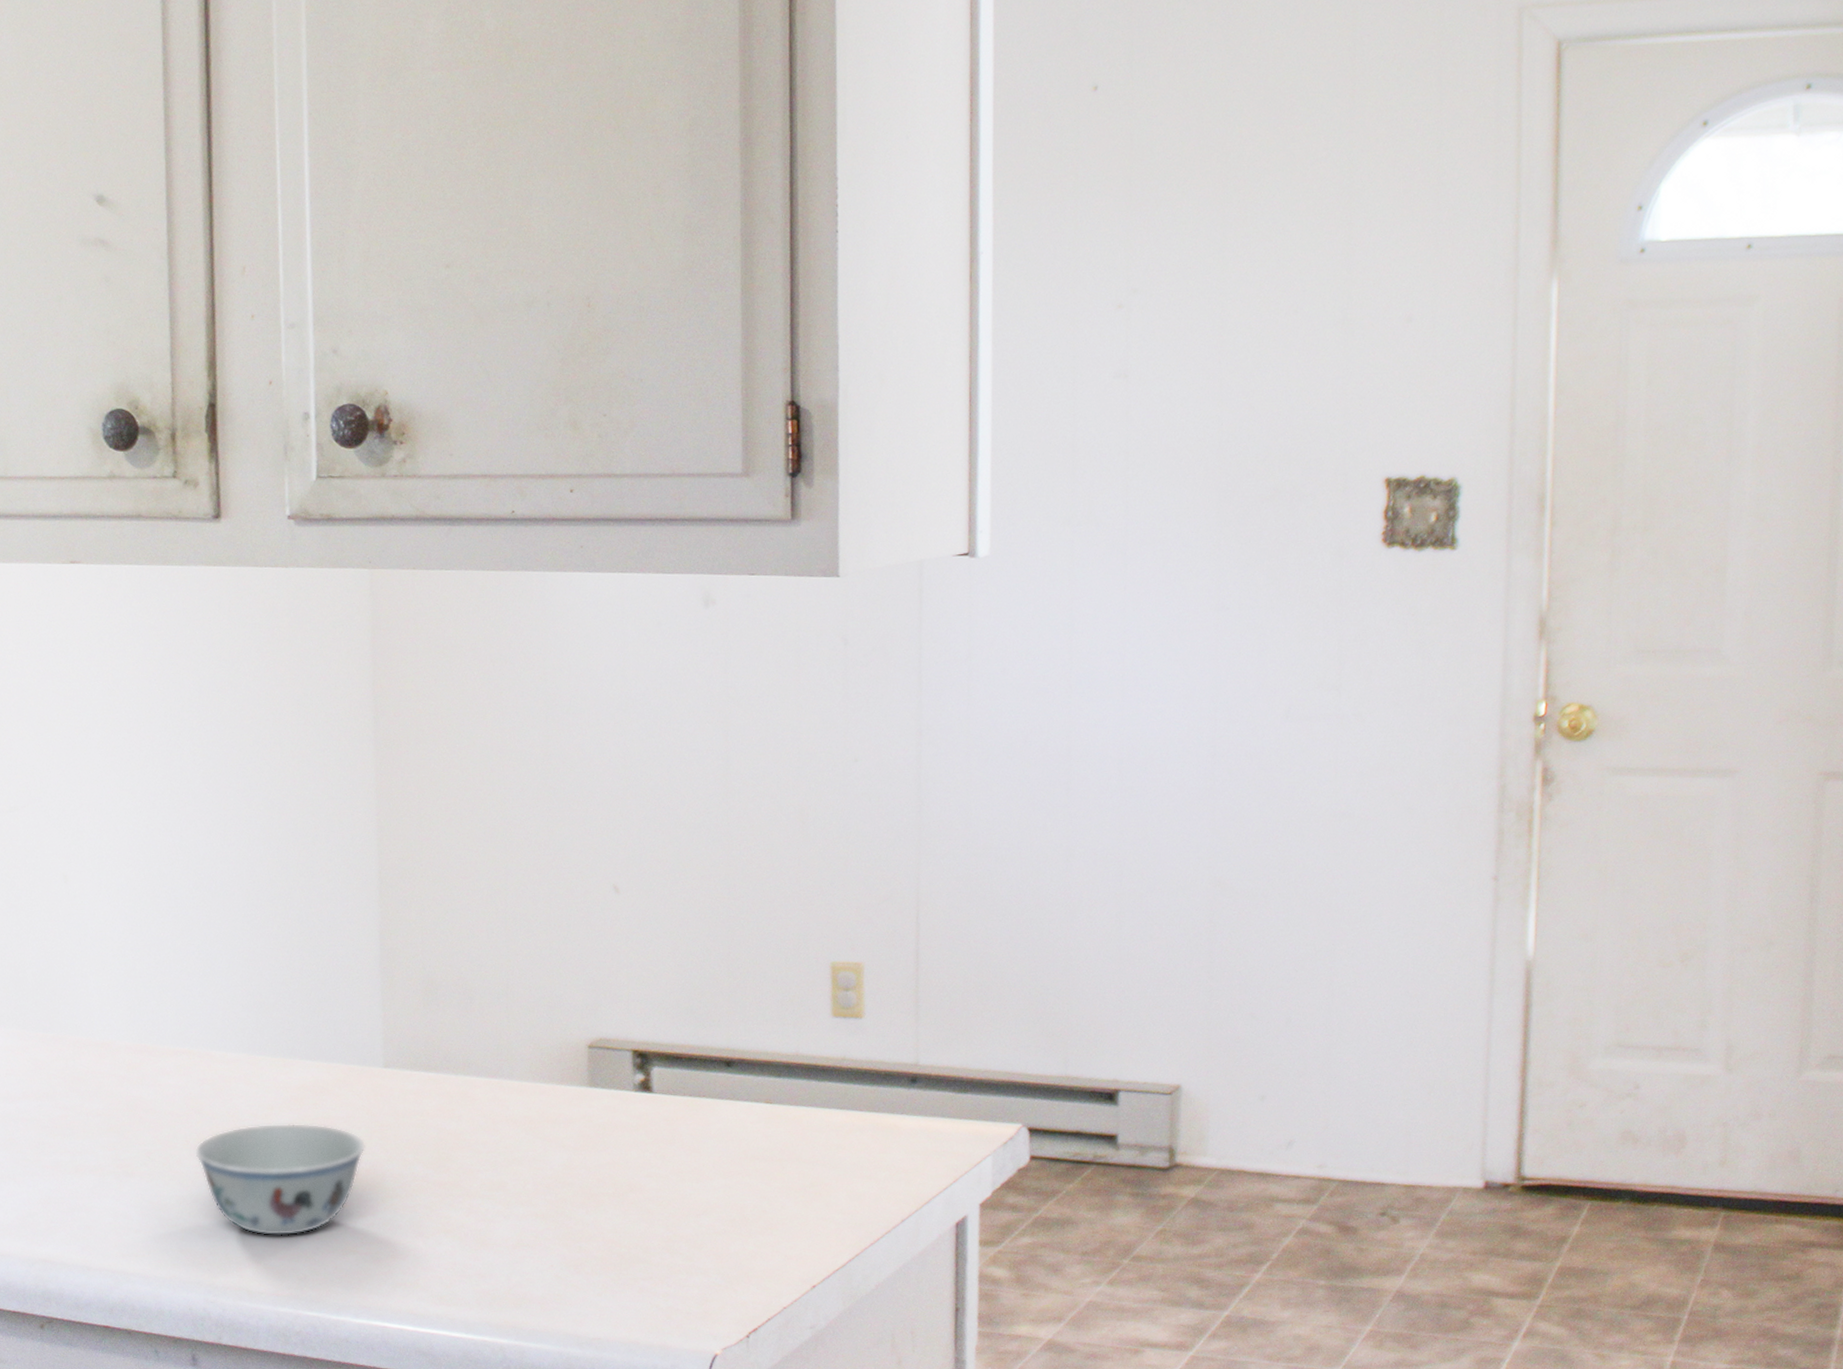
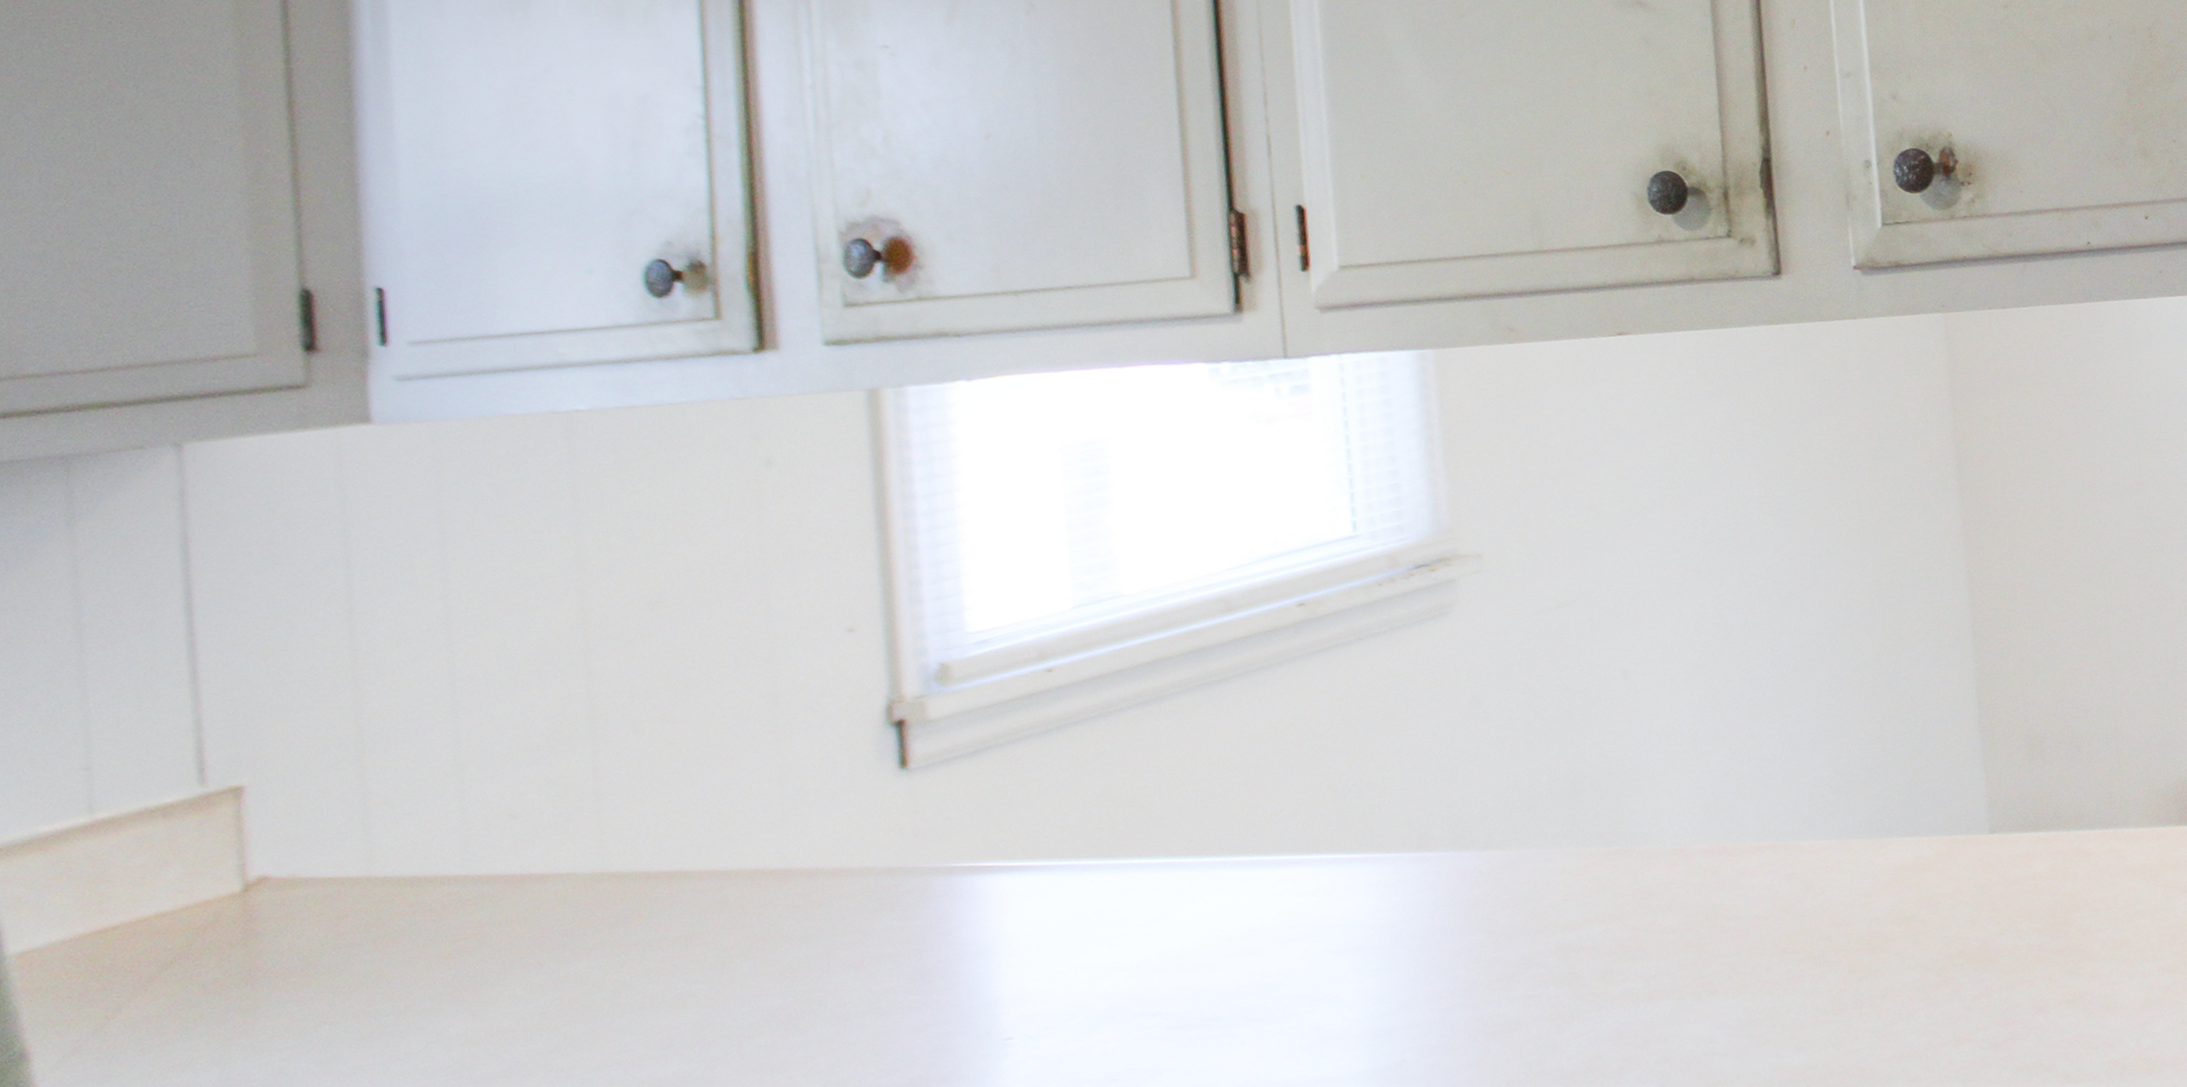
bowl: present [194,1123,366,1236] -> none [1784,905,1976,1038]

